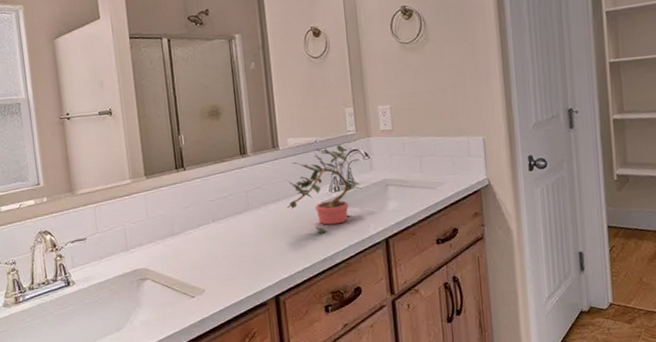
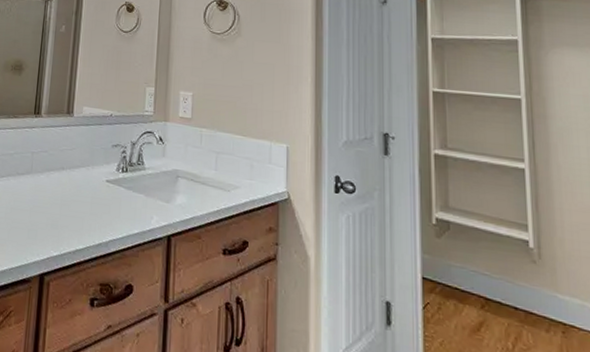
potted plant: present [287,145,362,234] -> none [70,123,151,215]

